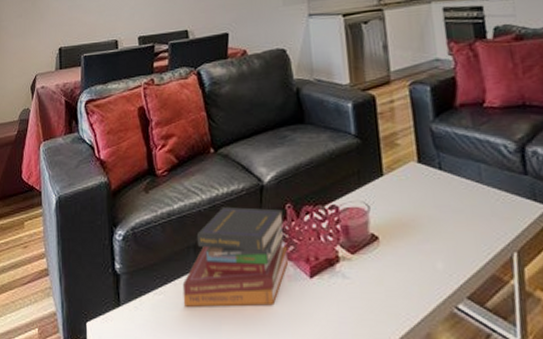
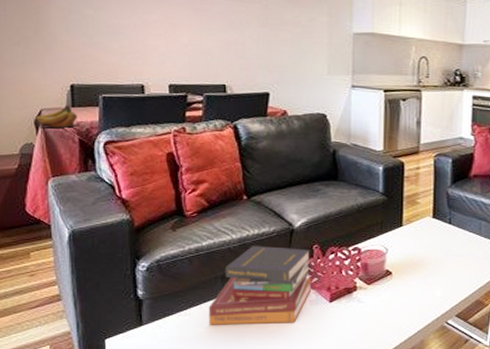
fruit: none [30,68,64,93] -> present [34,106,78,129]

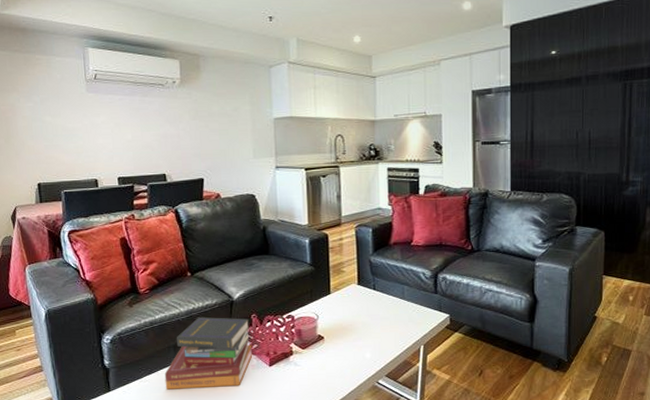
fruit: present [34,106,78,129] -> none [10,202,45,223]

